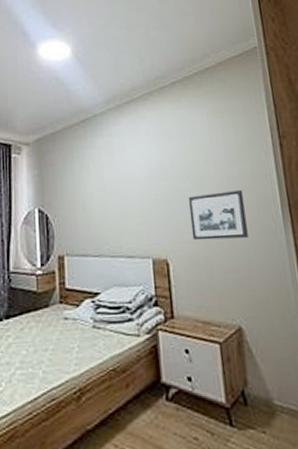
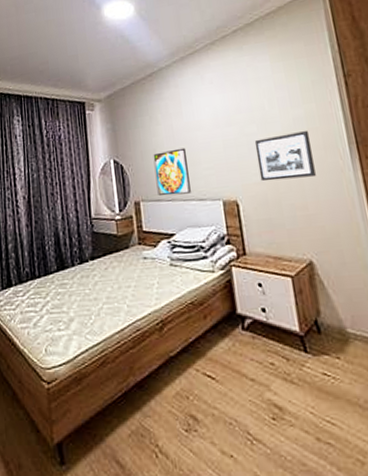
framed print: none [81,200,120,251] -> present [153,147,191,196]

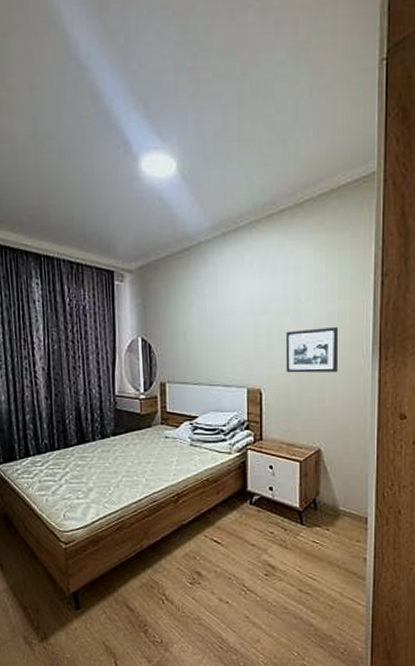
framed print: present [153,147,191,196] -> none [183,332,218,379]

